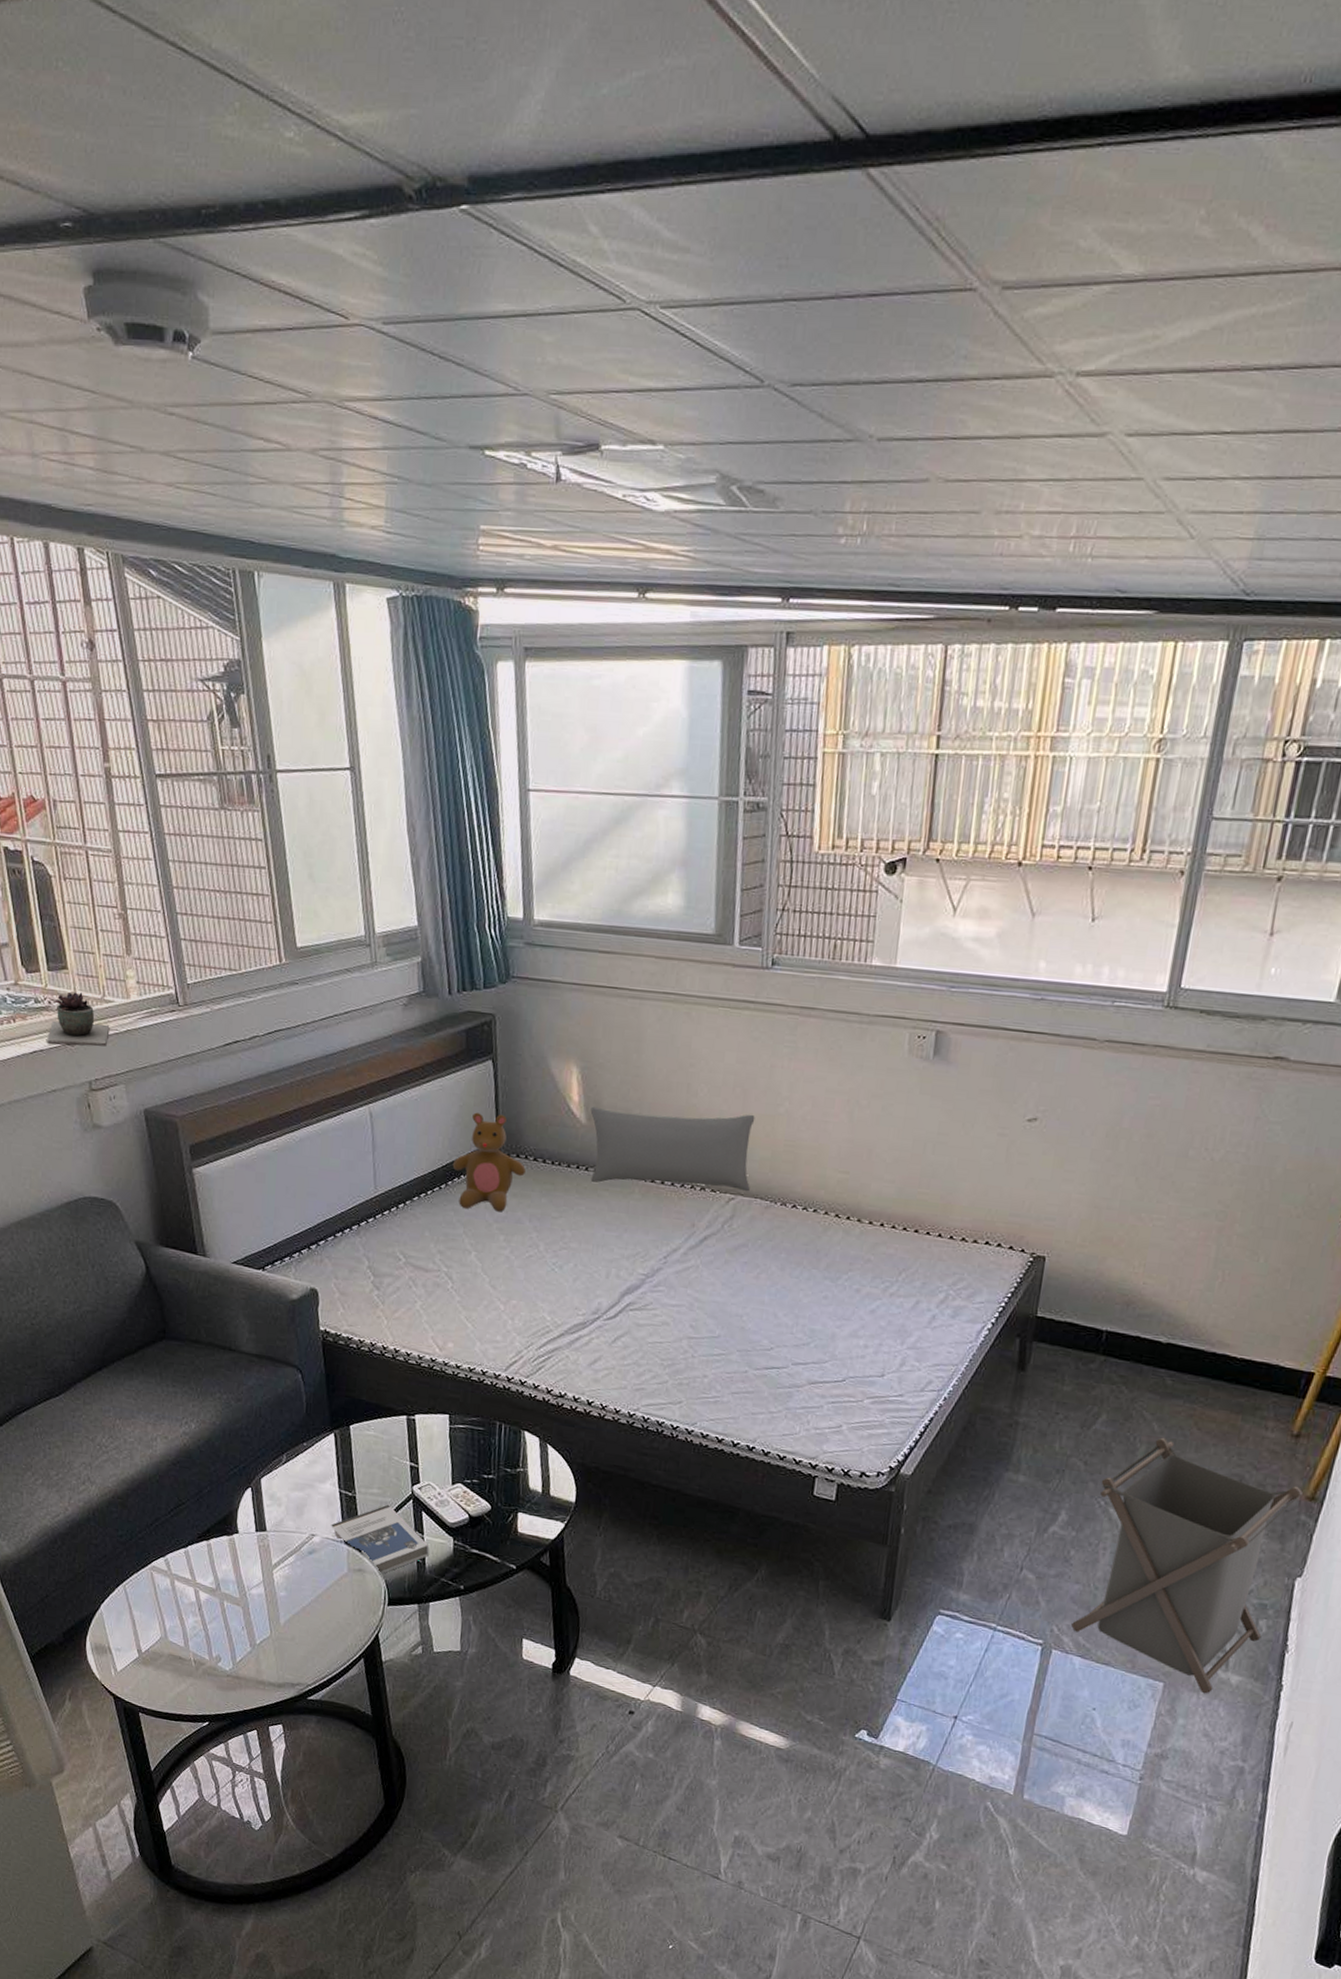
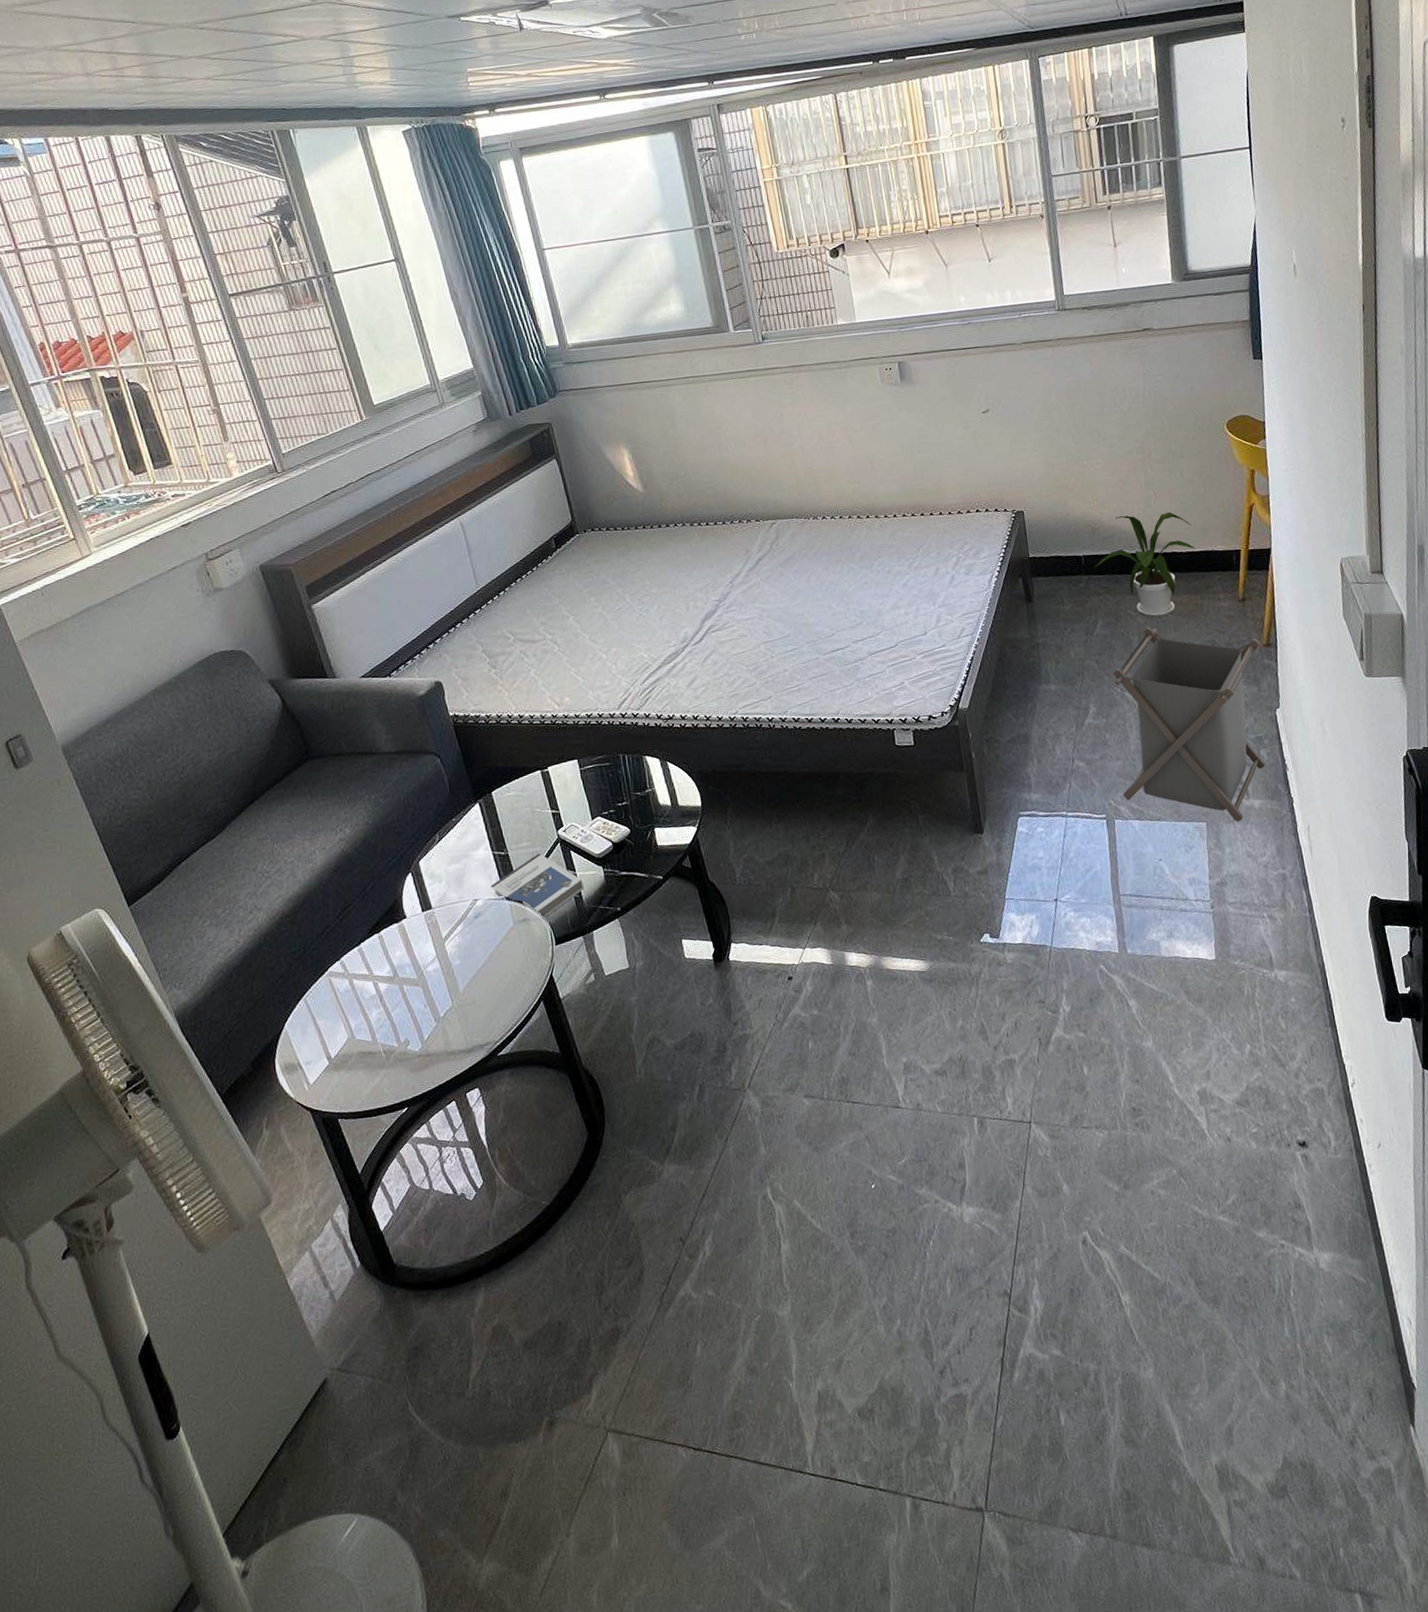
succulent plant: present [47,992,110,1047] -> none [161,480,218,529]
teddy bear: present [452,1112,526,1212] -> none [539,500,602,584]
pillow: present [590,1106,755,1192] -> none [644,454,786,536]
house plant: none [1115,1293,1260,1431] -> present [1094,512,1196,618]

